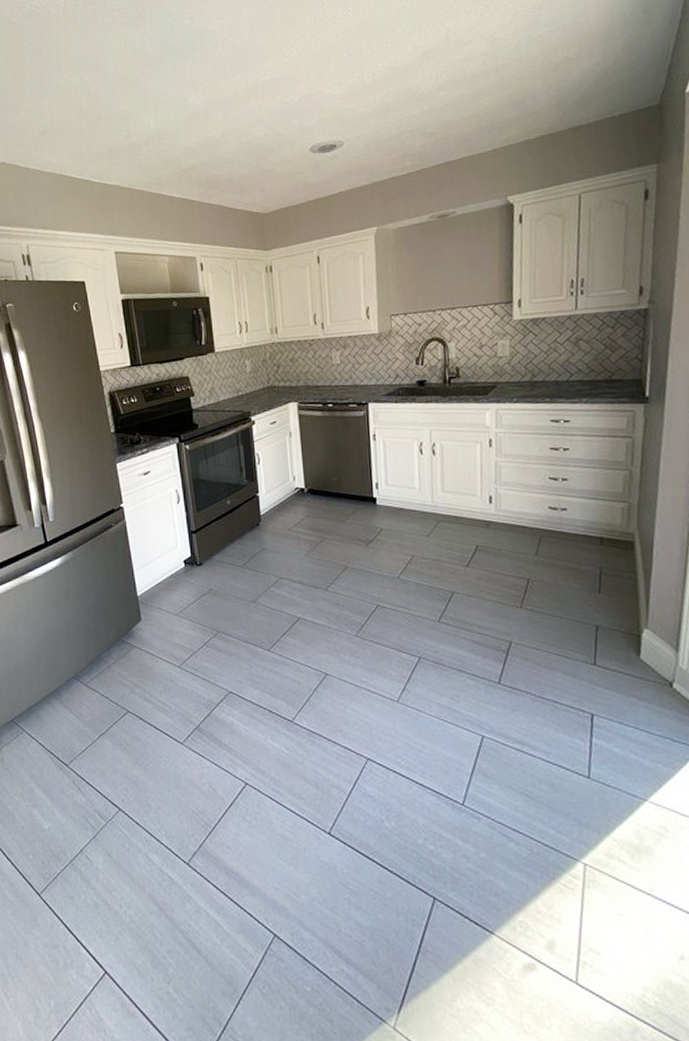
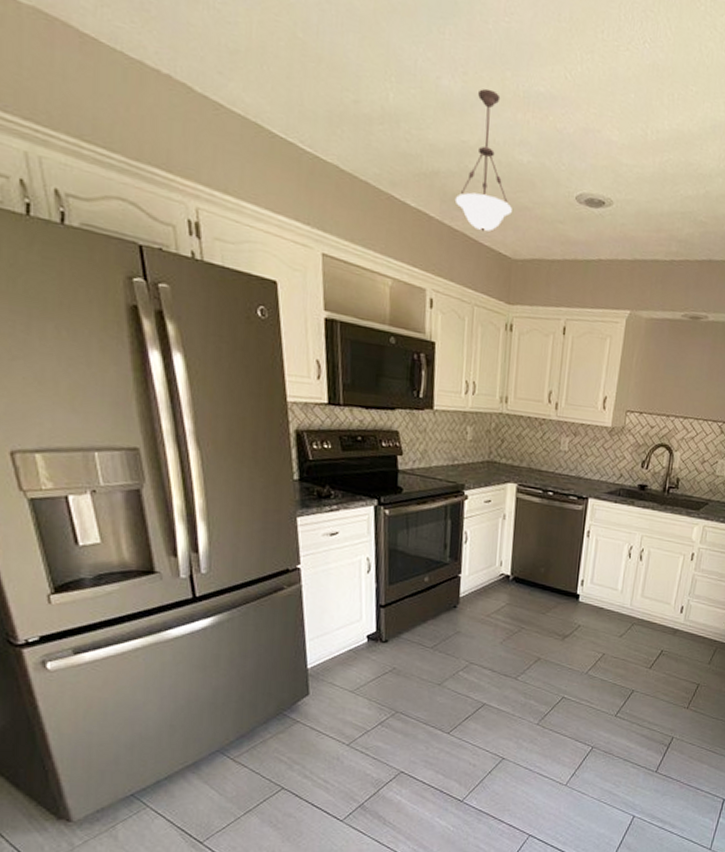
pendant light: none [209,92,257,200] -> present [454,88,512,232]

